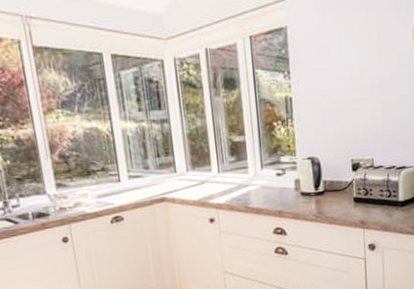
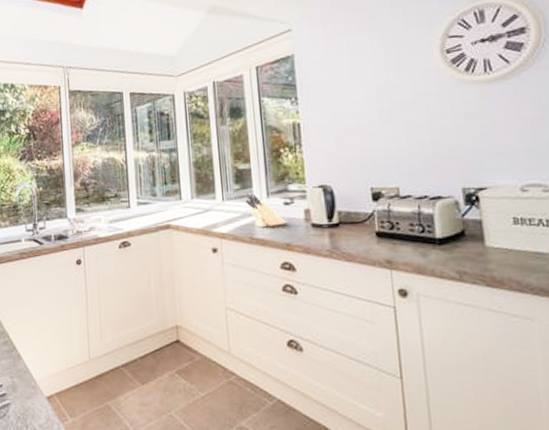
knife block: none [240,165,278,197] -> present [244,193,286,227]

